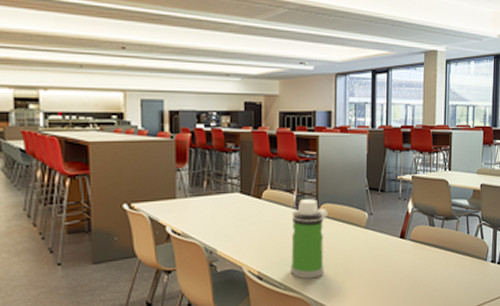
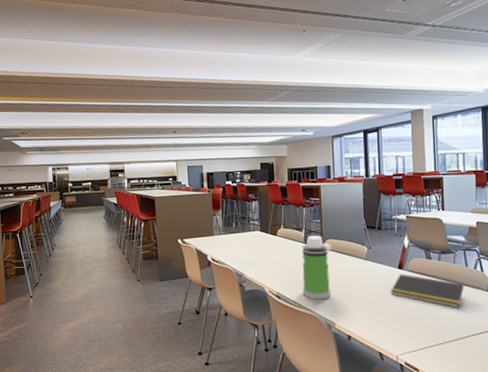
notepad: none [390,244,465,280] -> present [390,274,465,308]

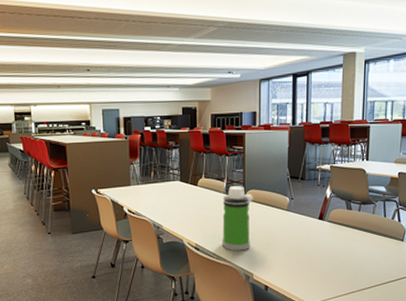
notepad: present [390,274,465,308] -> none [309,224,381,257]

